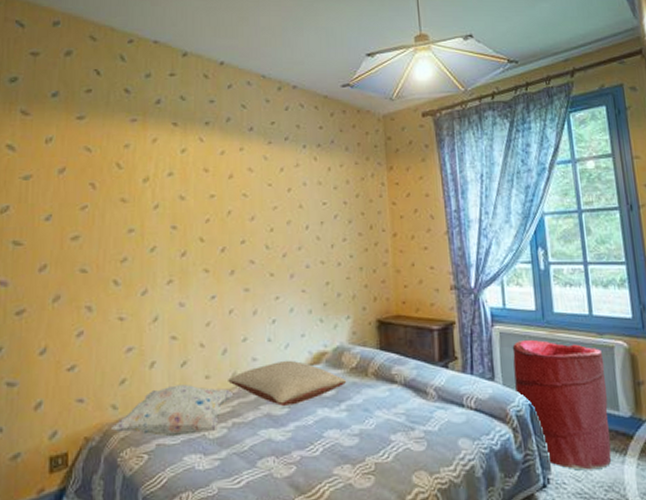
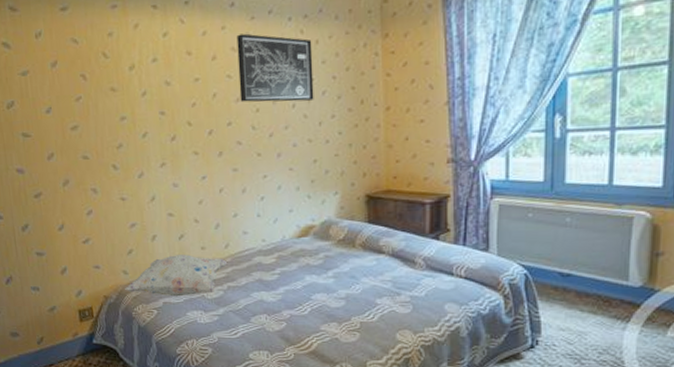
pillow: present [228,360,347,406] -> none [222,233,334,273]
wall art: none [254,156,327,223] -> present [236,33,314,102]
laundry hamper: present [512,340,611,471] -> none [511,212,619,335]

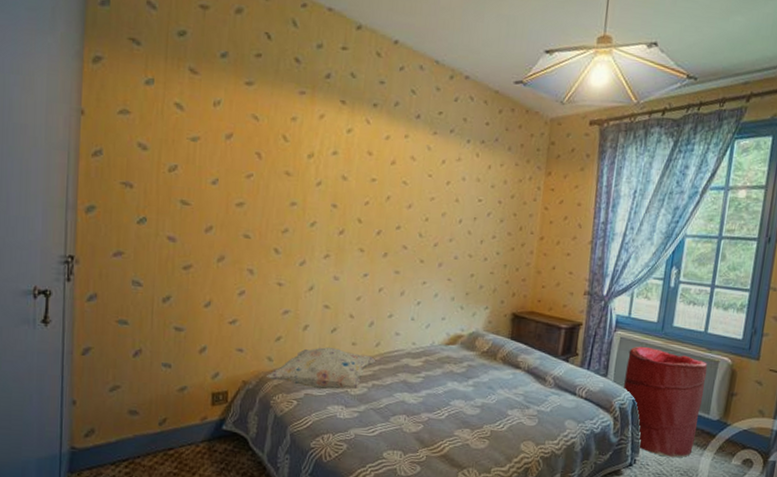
wall art: present [236,33,314,102] -> none [412,145,485,219]
laundry hamper: none [511,212,619,335] -> present [624,346,708,458]

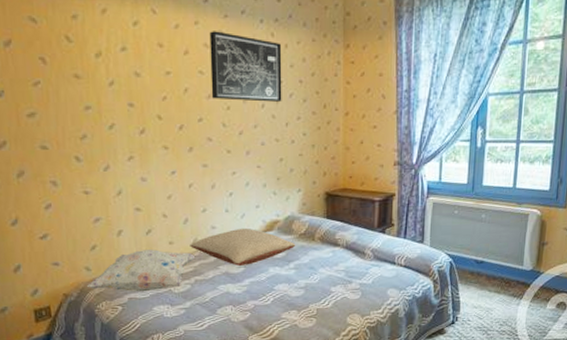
pillow: none [372,338,477,376] -> present [190,227,296,266]
wall art: none [412,145,485,219] -> present [209,31,282,102]
laundry hamper: present [624,346,708,458] -> none [440,209,518,311]

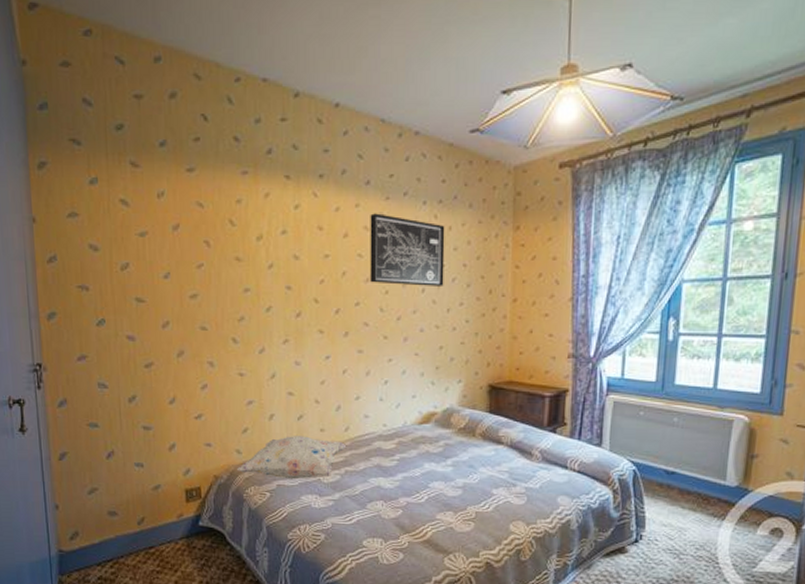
pillow: present [190,227,296,266] -> none [341,418,454,459]

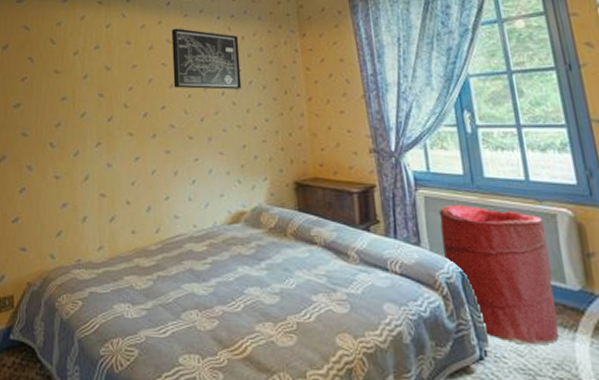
decorative pillow: present [237,436,346,480] -> none [50,239,157,286]
laundry hamper: none [622,410,720,531] -> present [439,206,559,345]

